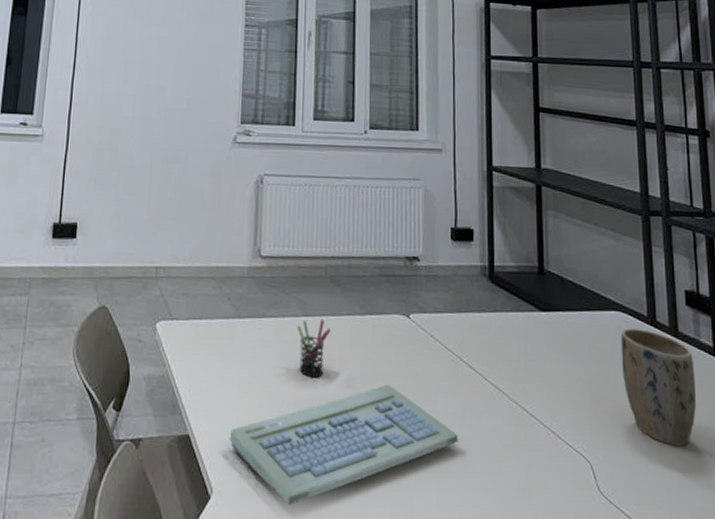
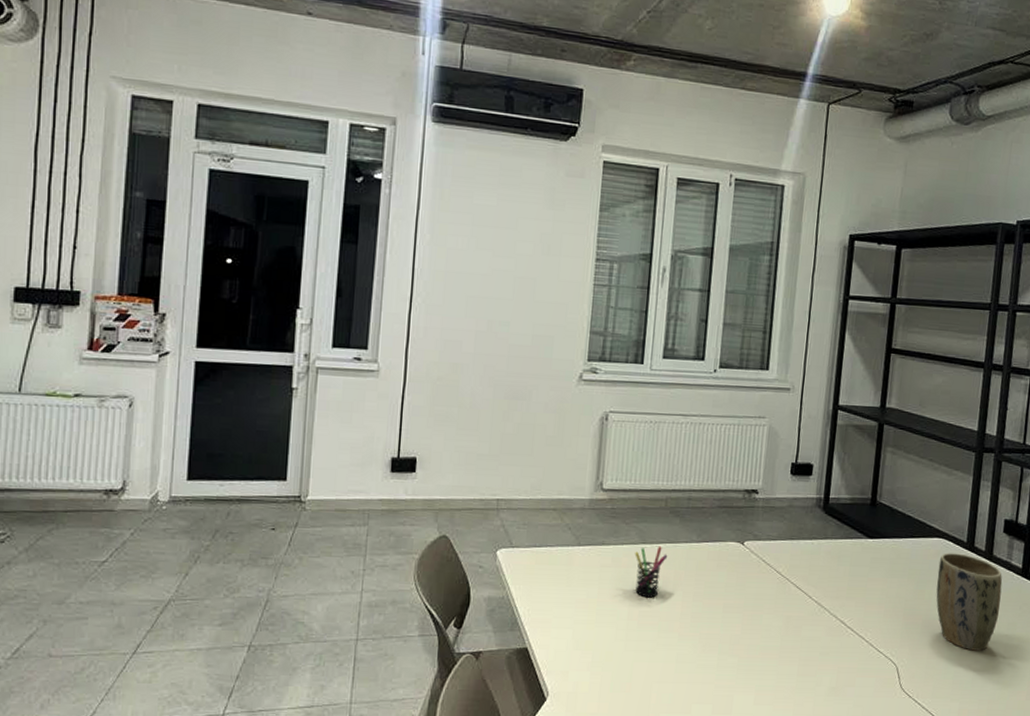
keyboard: present [229,384,459,505] -> none [565,603,780,704]

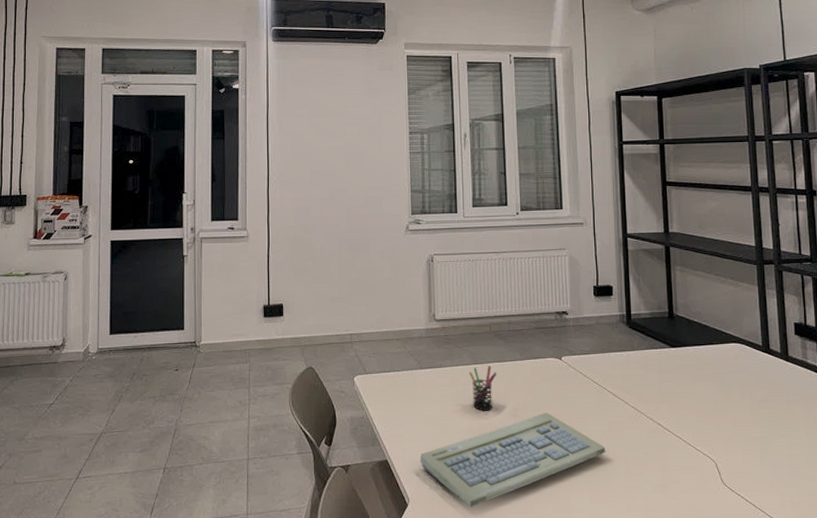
keyboard: none [565,603,780,704] -> present [420,412,606,507]
plant pot: present [936,553,1003,651] -> none [739,356,804,445]

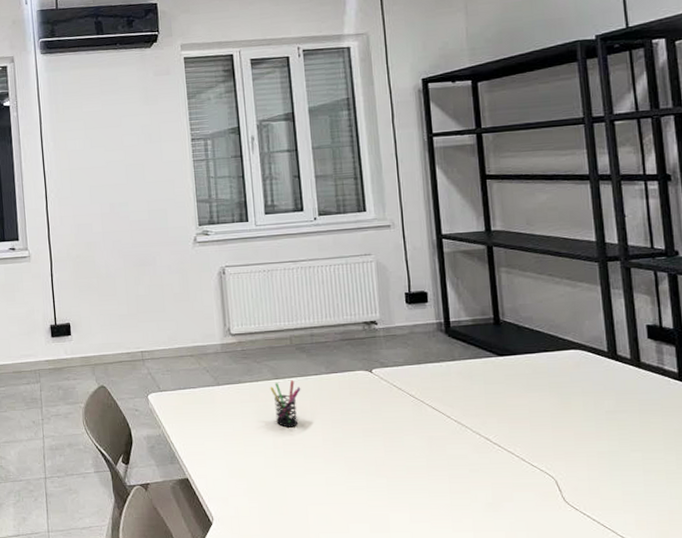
keyboard: present [420,412,606,507] -> none [222,428,427,526]

